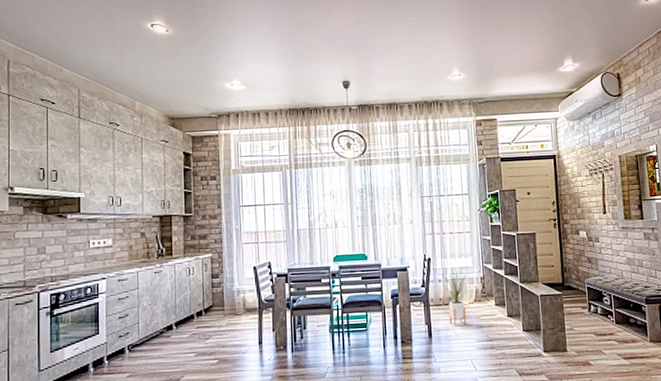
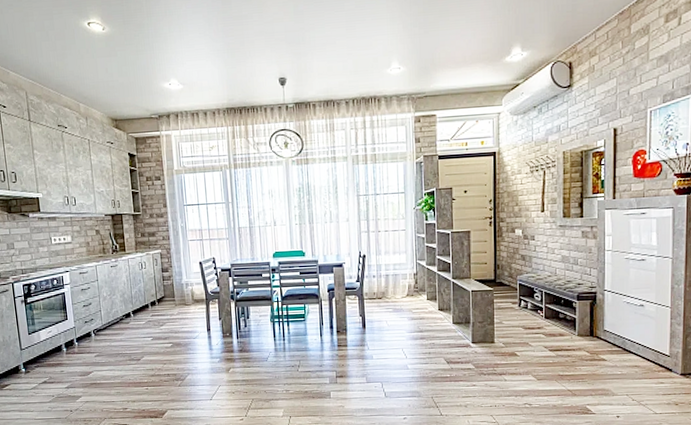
house plant: present [442,267,468,326] -> none [376,264,401,318]

